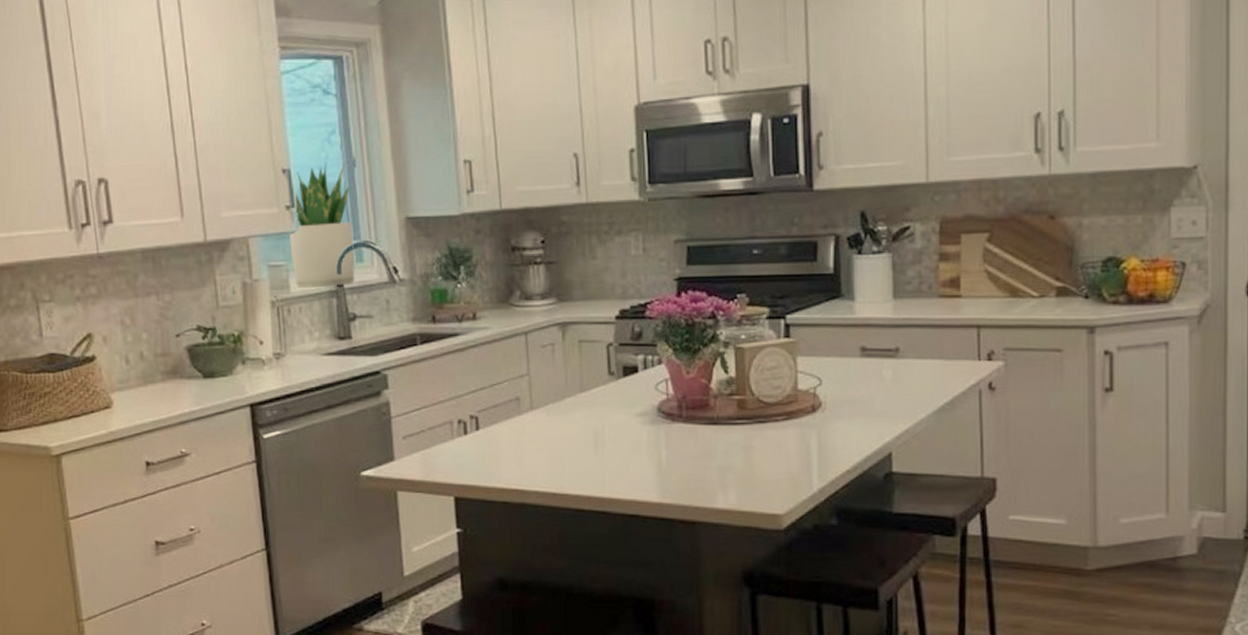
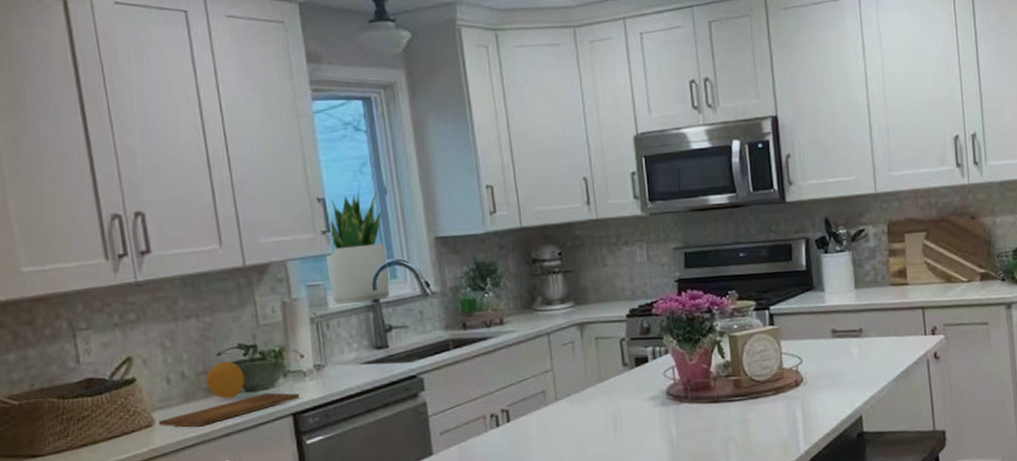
cutting board: none [117,380,258,412] -> present [159,392,300,427]
fruit: none [164,343,203,384] -> present [205,361,245,399]

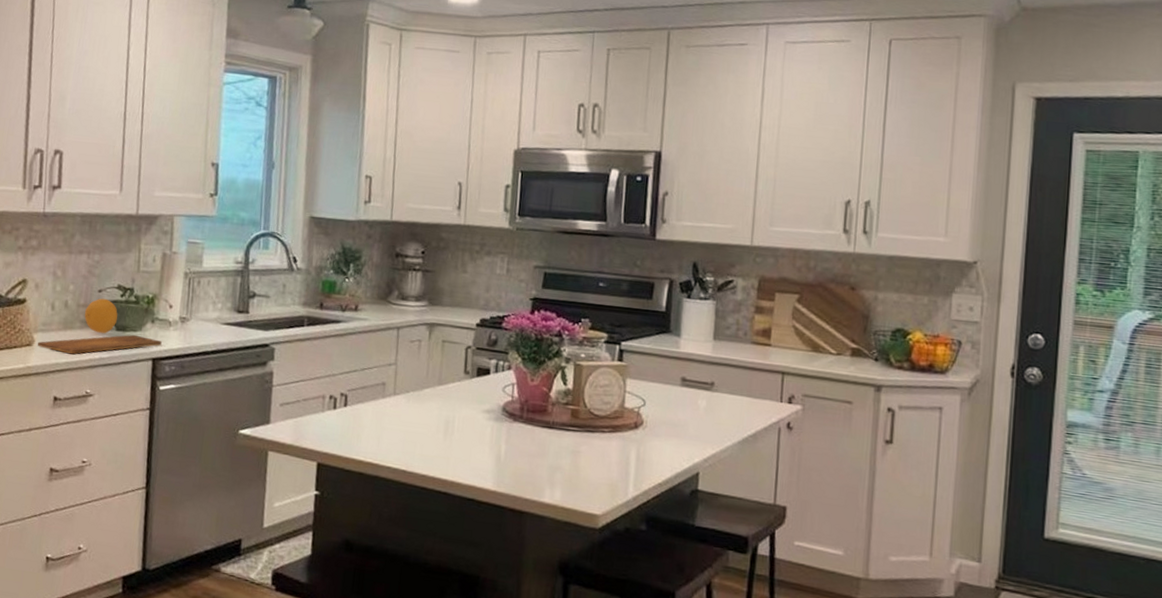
planter: present [326,189,390,305] -> none [208,161,267,267]

